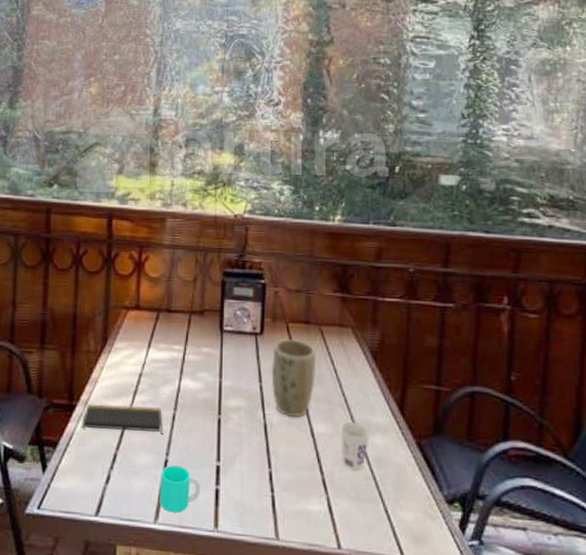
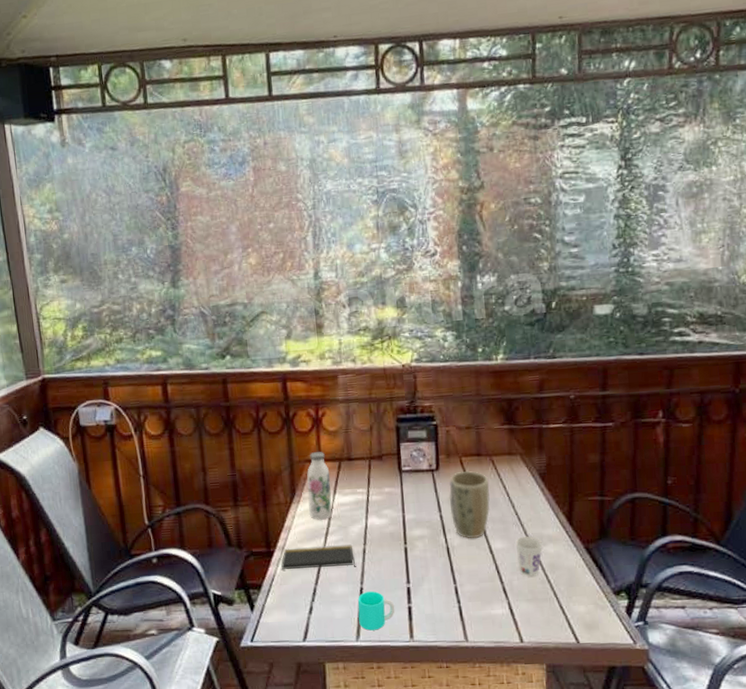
water bottle: none [120,298,147,376] -> present [307,451,332,520]

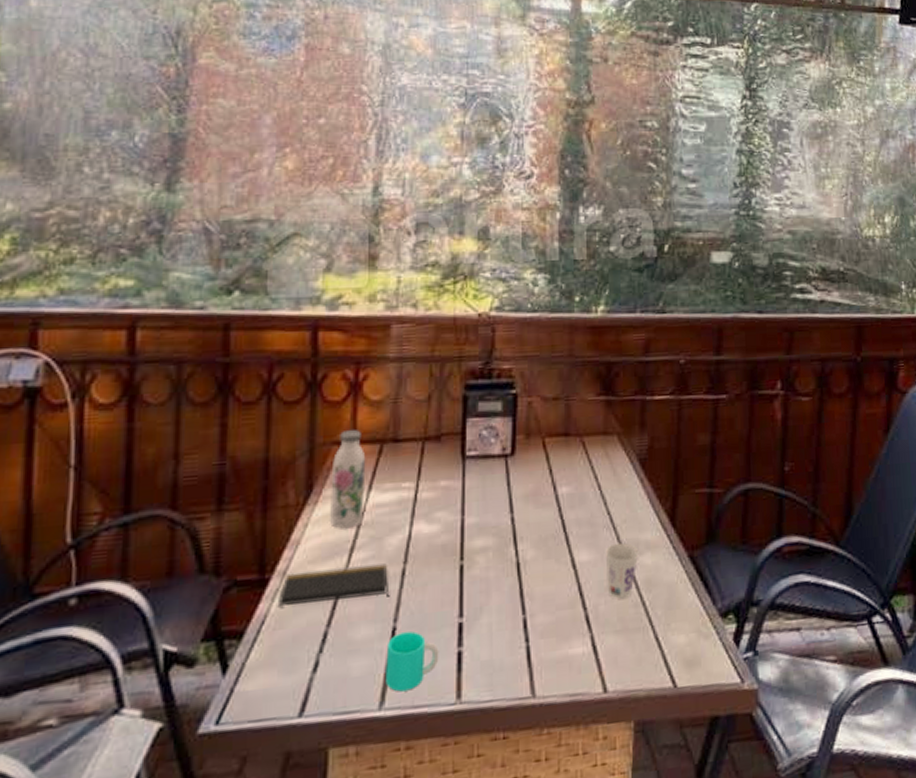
plant pot: present [449,471,490,538] -> none [524,456,577,549]

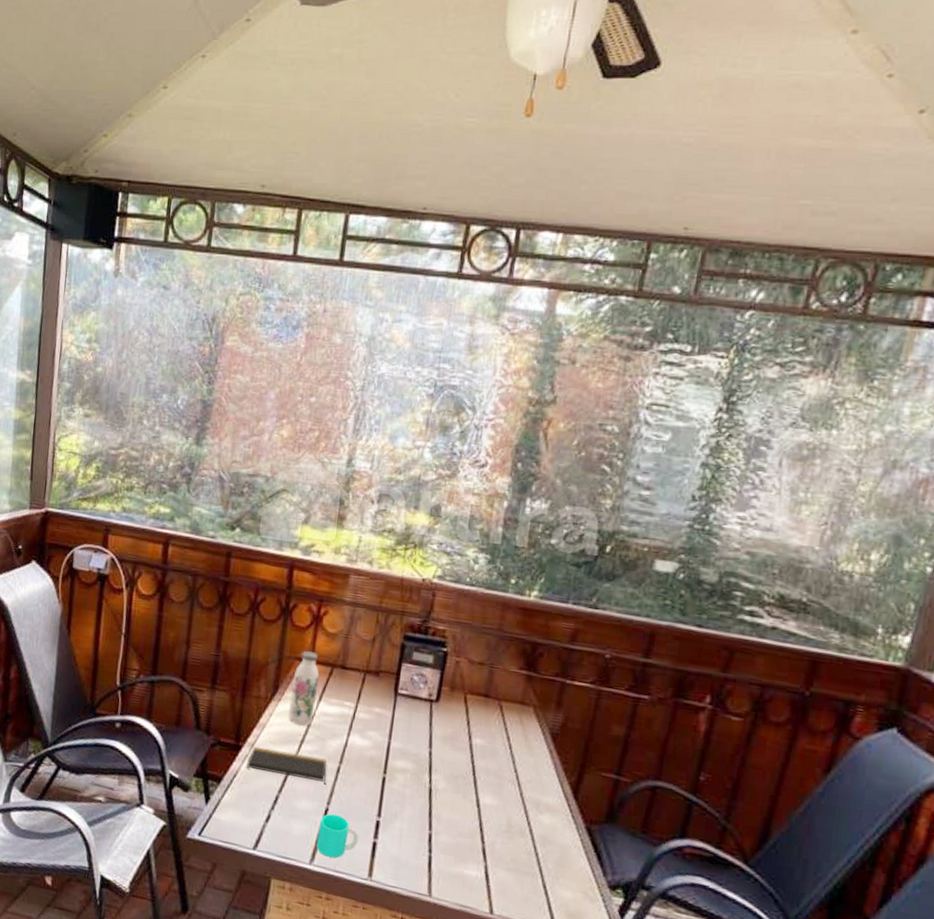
cup: present [605,542,639,599] -> none [505,797,539,845]

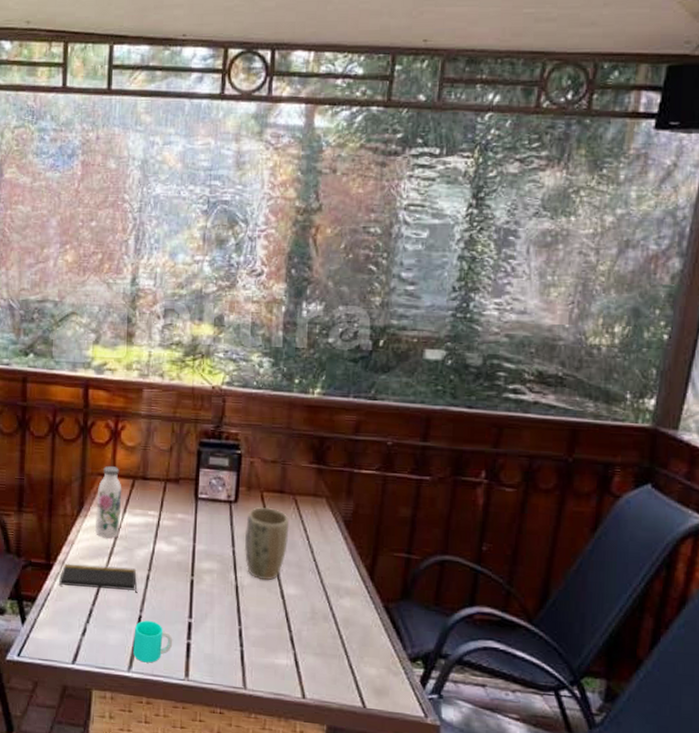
plant pot: none [441,709,492,787] -> present [244,507,288,580]

